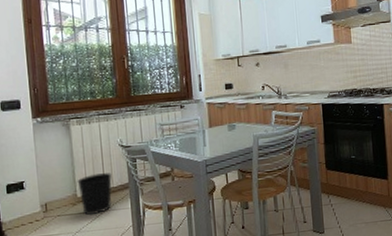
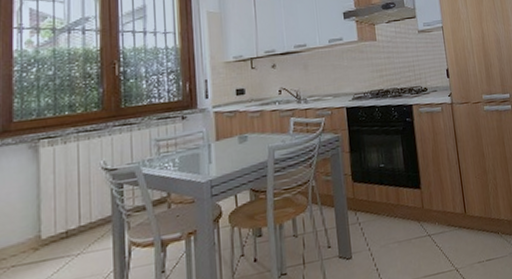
wastebasket: present [77,173,113,215] -> none [43,204,90,262]

